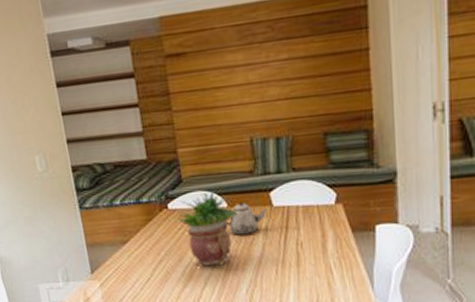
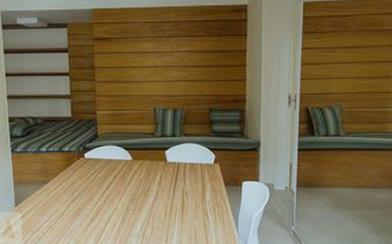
potted plant: present [178,189,238,267] -> none [92,145,140,206]
teapot: present [225,202,267,235] -> none [129,157,163,183]

